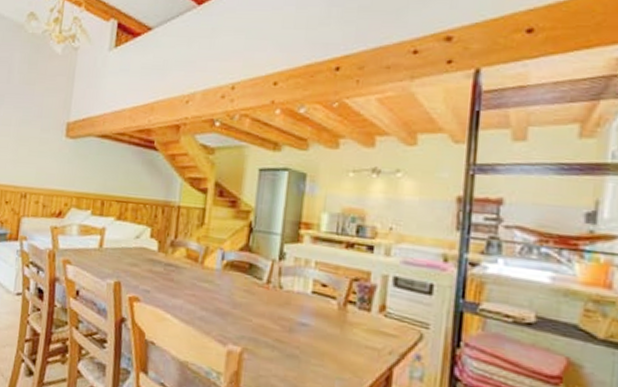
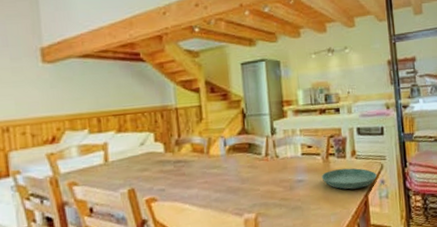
saucer: none [332,322,411,358] -> present [321,168,377,190]

